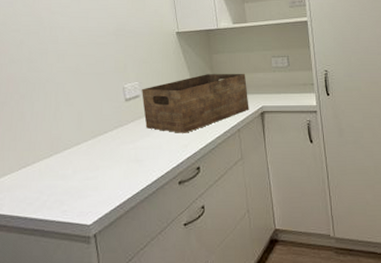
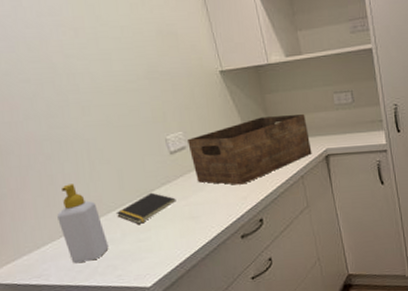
soap bottle: none [20,121,60,196] -> present [57,184,109,264]
notepad: none [70,134,125,163] -> present [115,192,176,224]

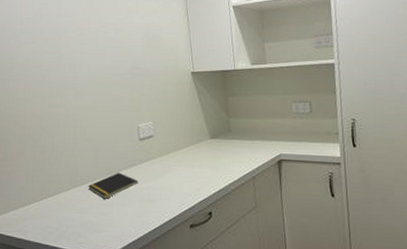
soap bottle: present [57,184,109,264] -> none [42,155,77,225]
storage basket: present [187,114,312,185] -> none [155,117,266,177]

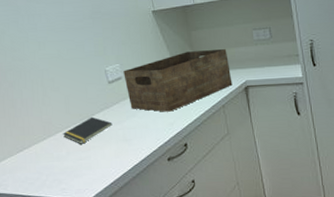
storage basket: none [155,117,266,177] -> present [123,49,233,112]

